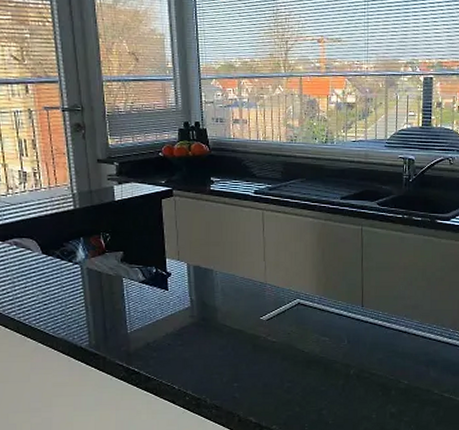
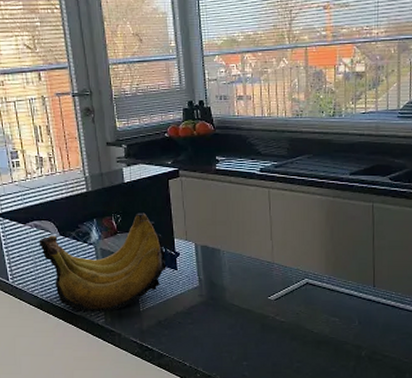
banana bunch: none [18,231,157,335] -> present [39,213,167,313]

